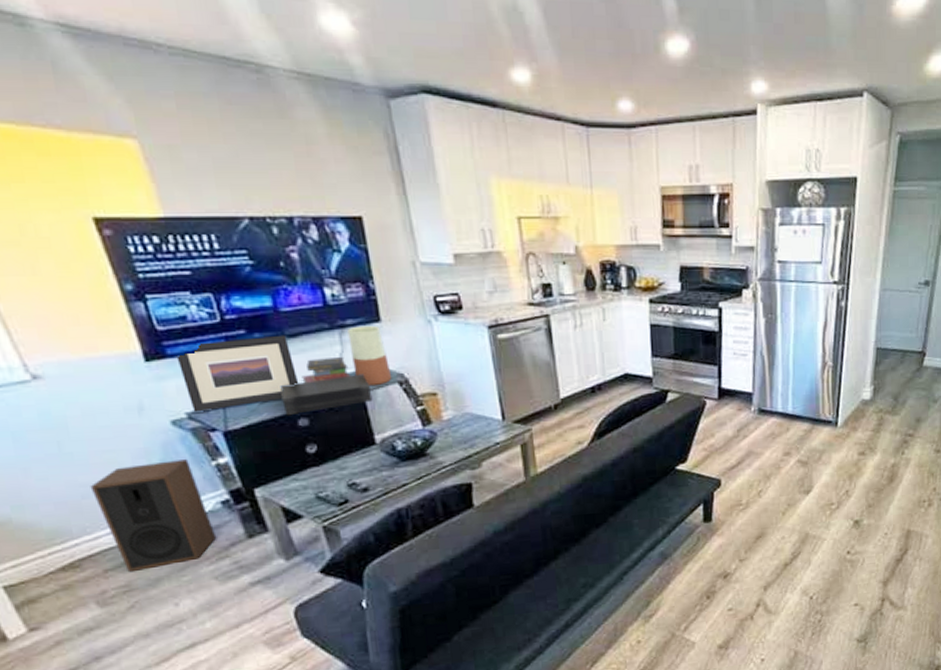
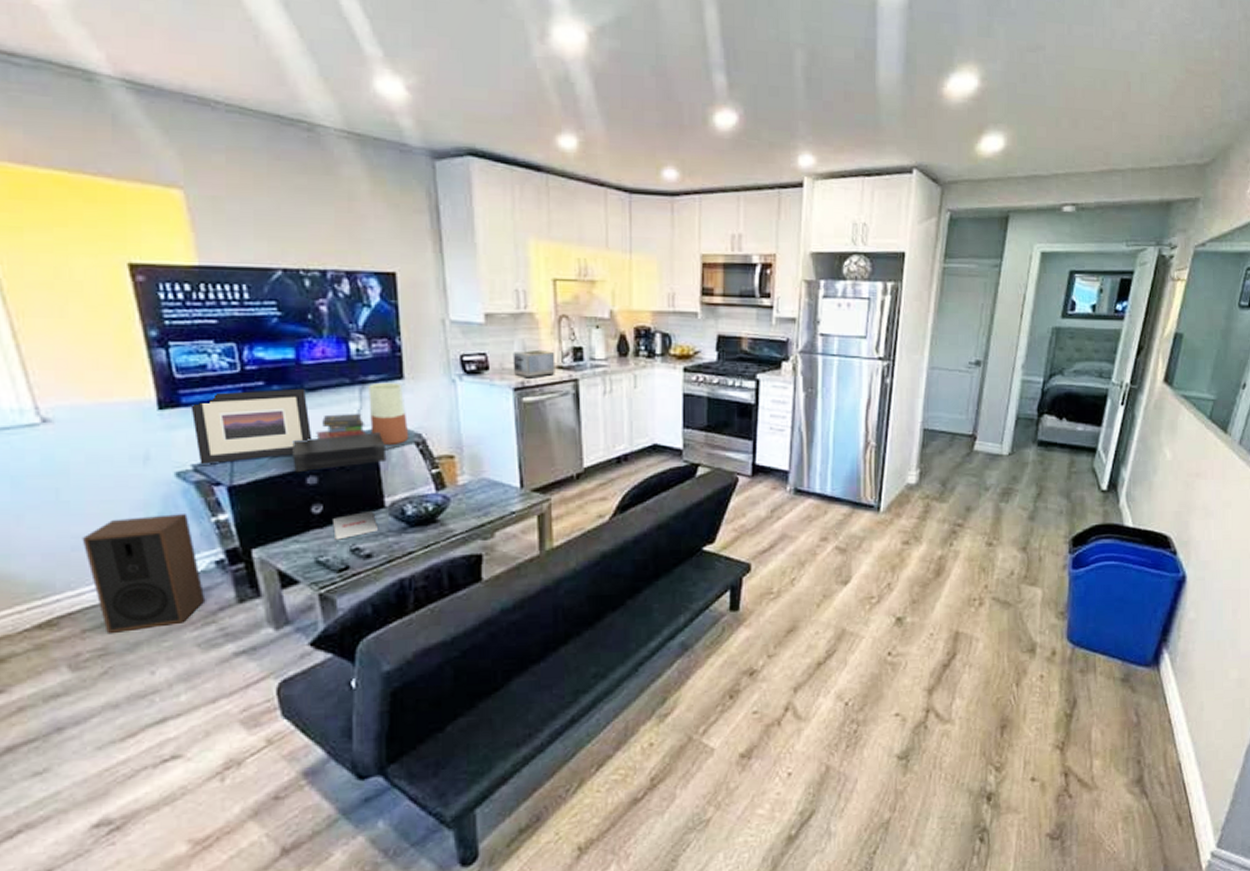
magazine: none [328,447,373,477] -> present [333,510,379,540]
toaster: none [484,287,527,316] -> present [513,349,555,379]

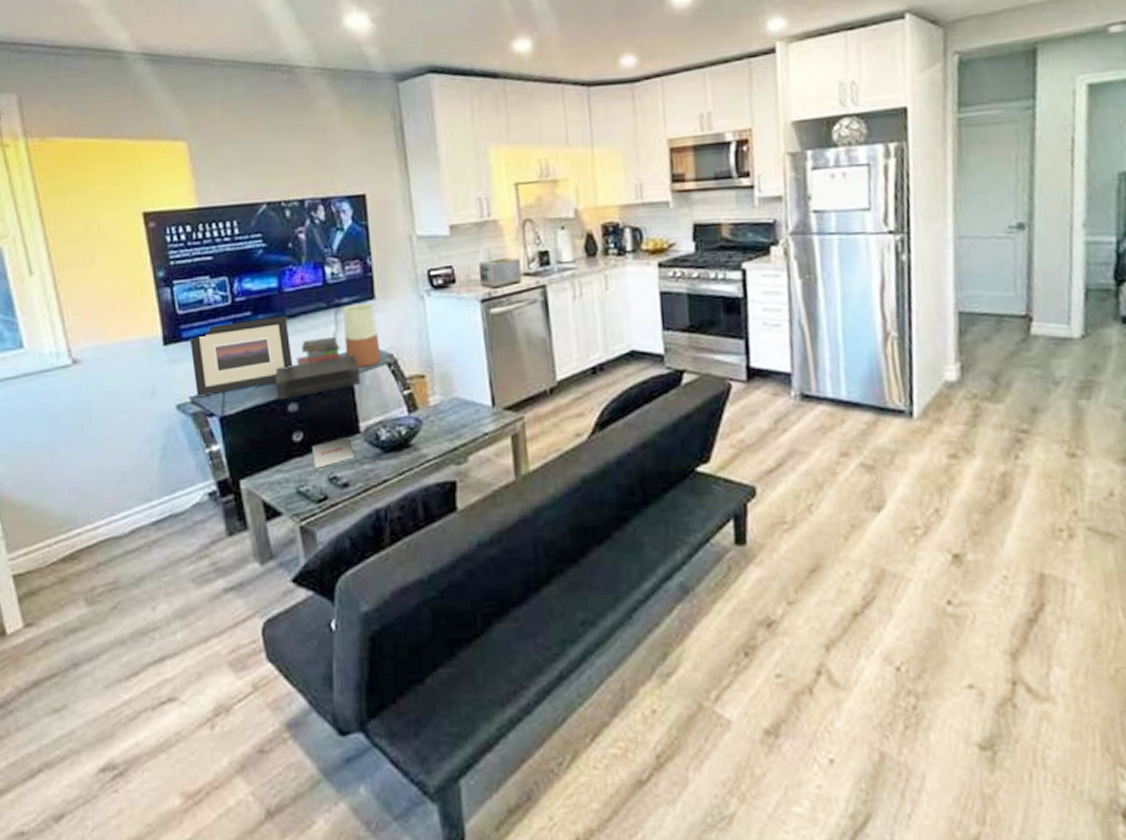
speaker: present [82,514,206,635] -> none [100,446,200,568]

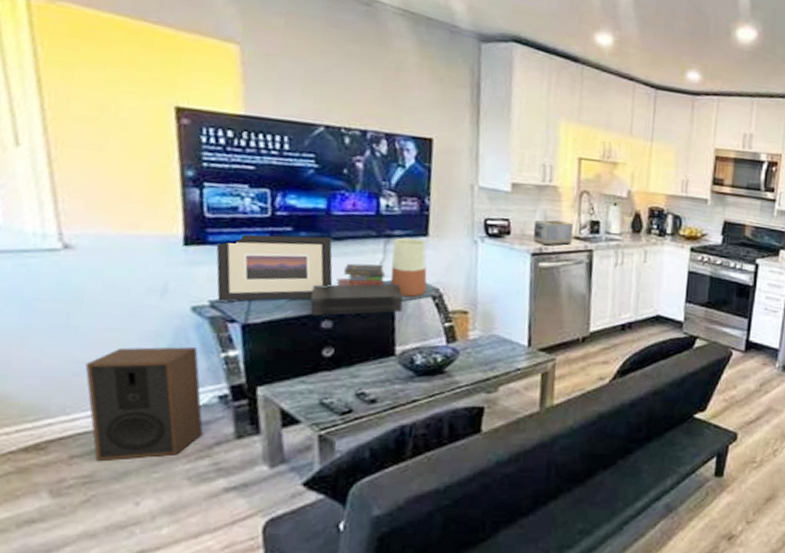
speaker: none [100,446,200,568] -> present [85,347,204,462]
magazine: present [312,436,355,469] -> none [341,357,387,384]

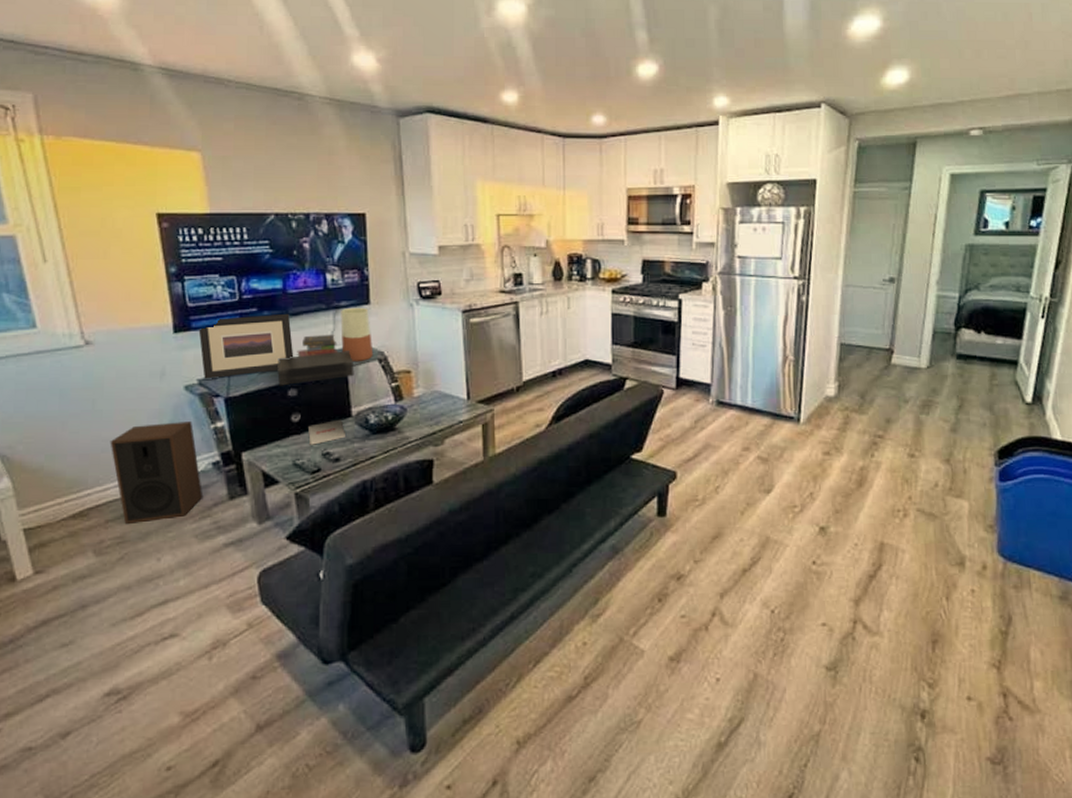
magazine: none [341,357,387,384] -> present [308,419,347,445]
toaster: present [533,219,574,246] -> none [462,276,498,302]

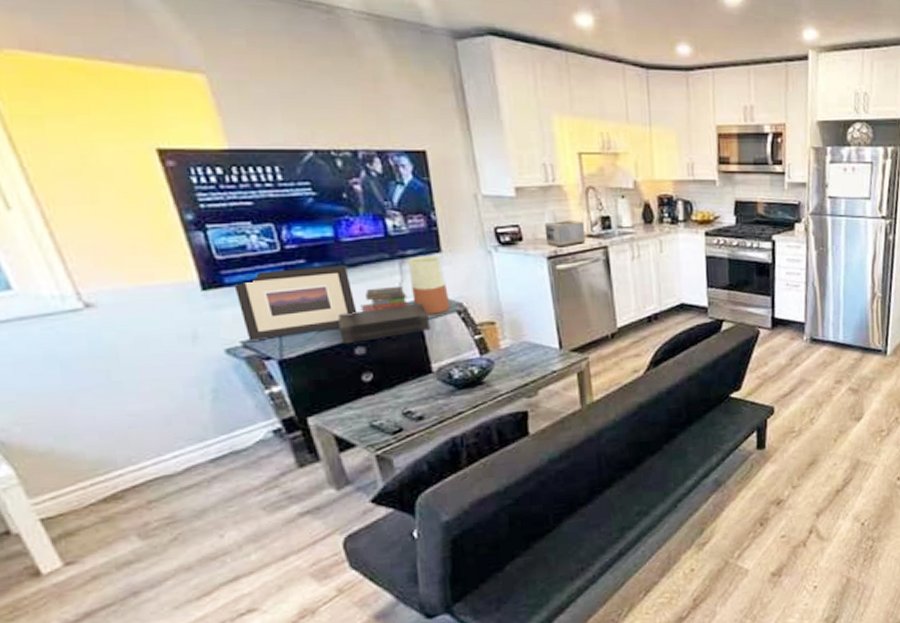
speaker: present [110,421,204,525] -> none [138,388,267,504]
magazine: present [308,419,347,445] -> none [384,376,429,405]
toaster: none [462,276,498,302] -> present [544,219,586,248]

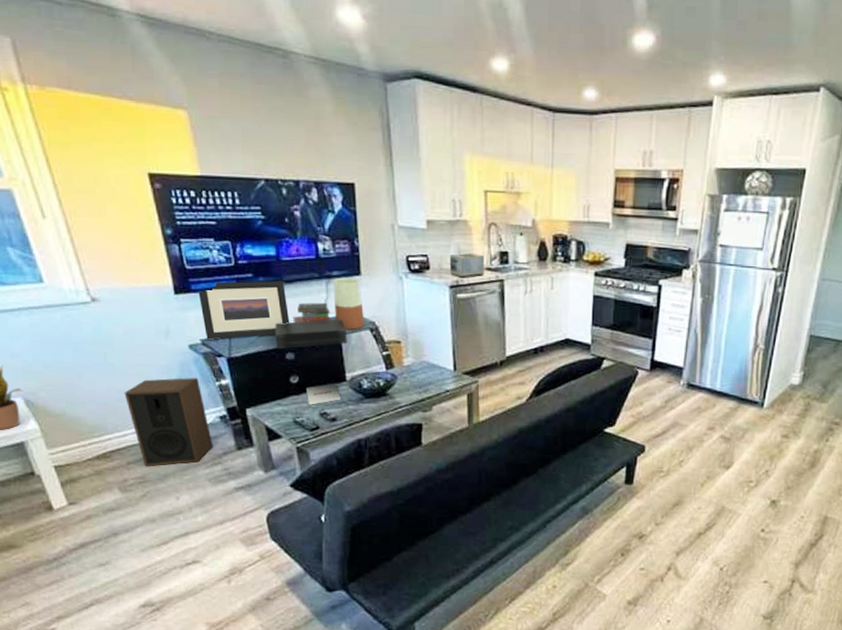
speaker: none [138,388,267,504] -> present [124,378,214,467]
magazine: none [384,376,429,405] -> present [306,383,342,405]

